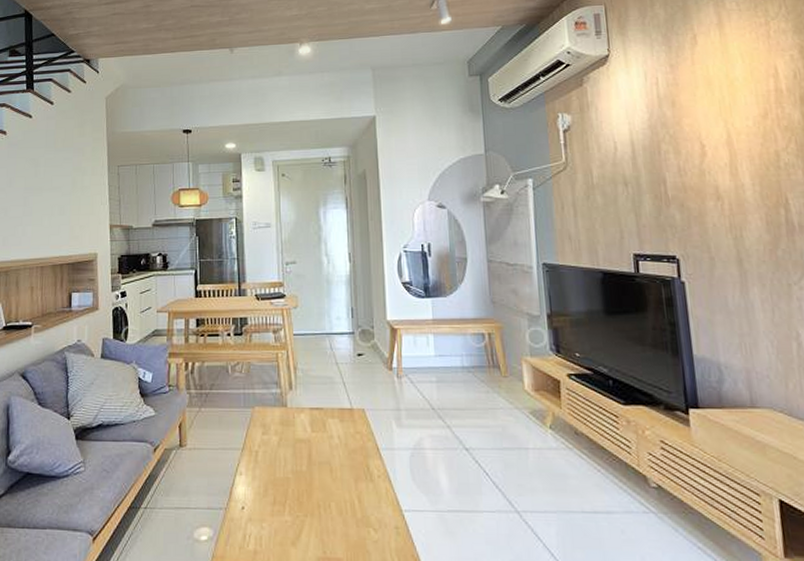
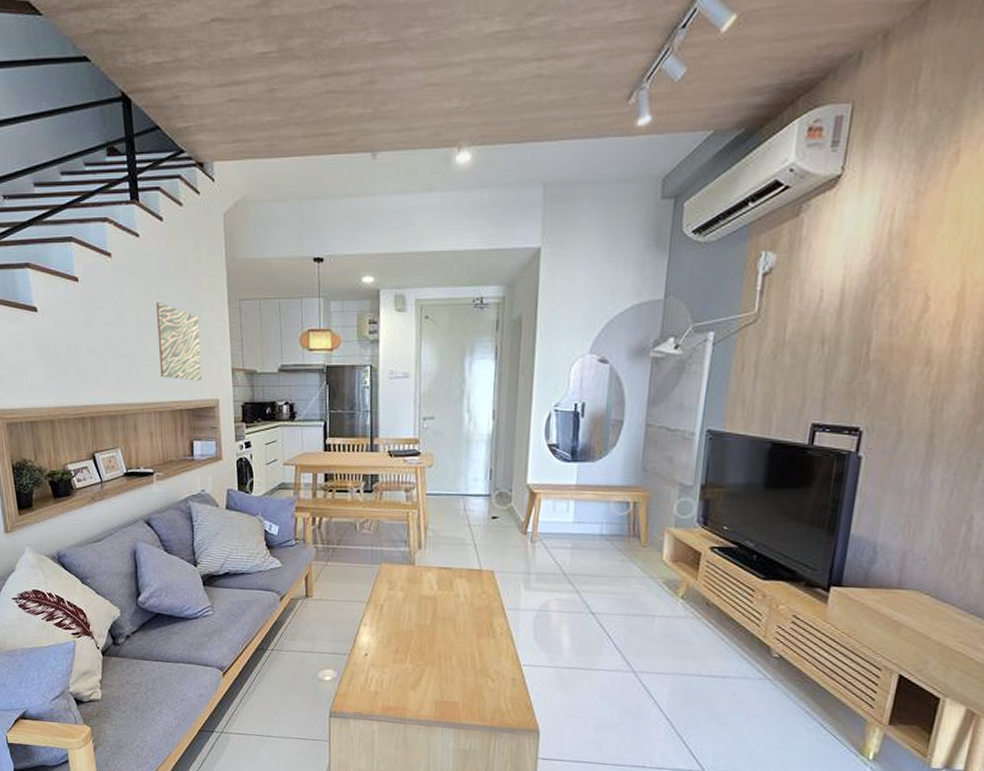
wall art: none [43,170,82,238] -> present [156,301,201,382]

